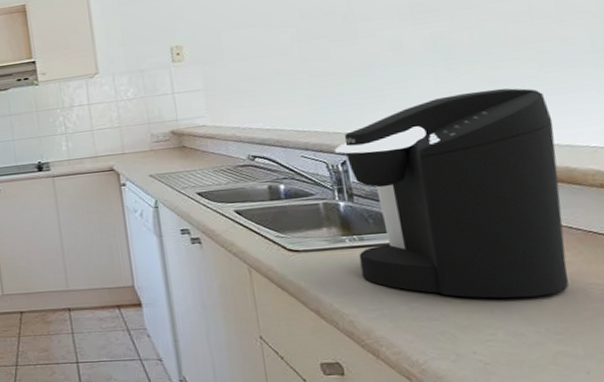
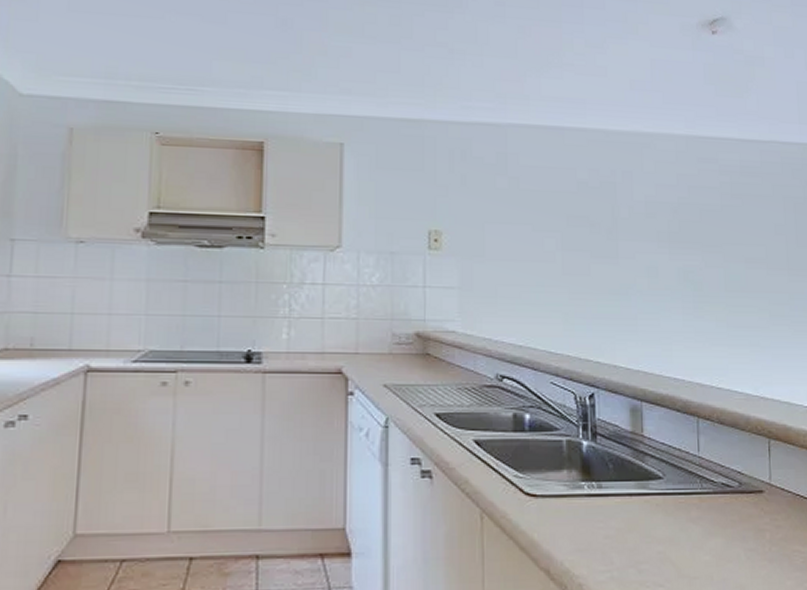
coffee maker: present [335,88,569,299] -> none [585,334,778,564]

